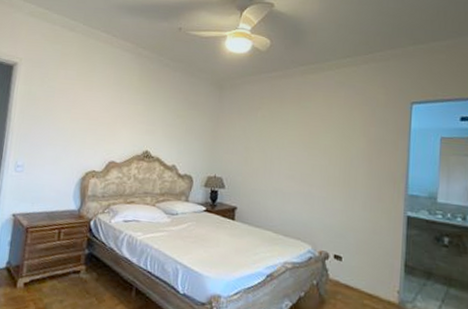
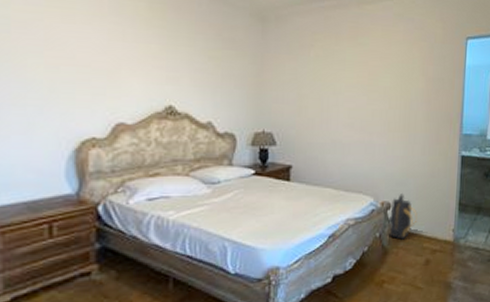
backpack: none [324,246,357,292] -> present [386,194,417,240]

